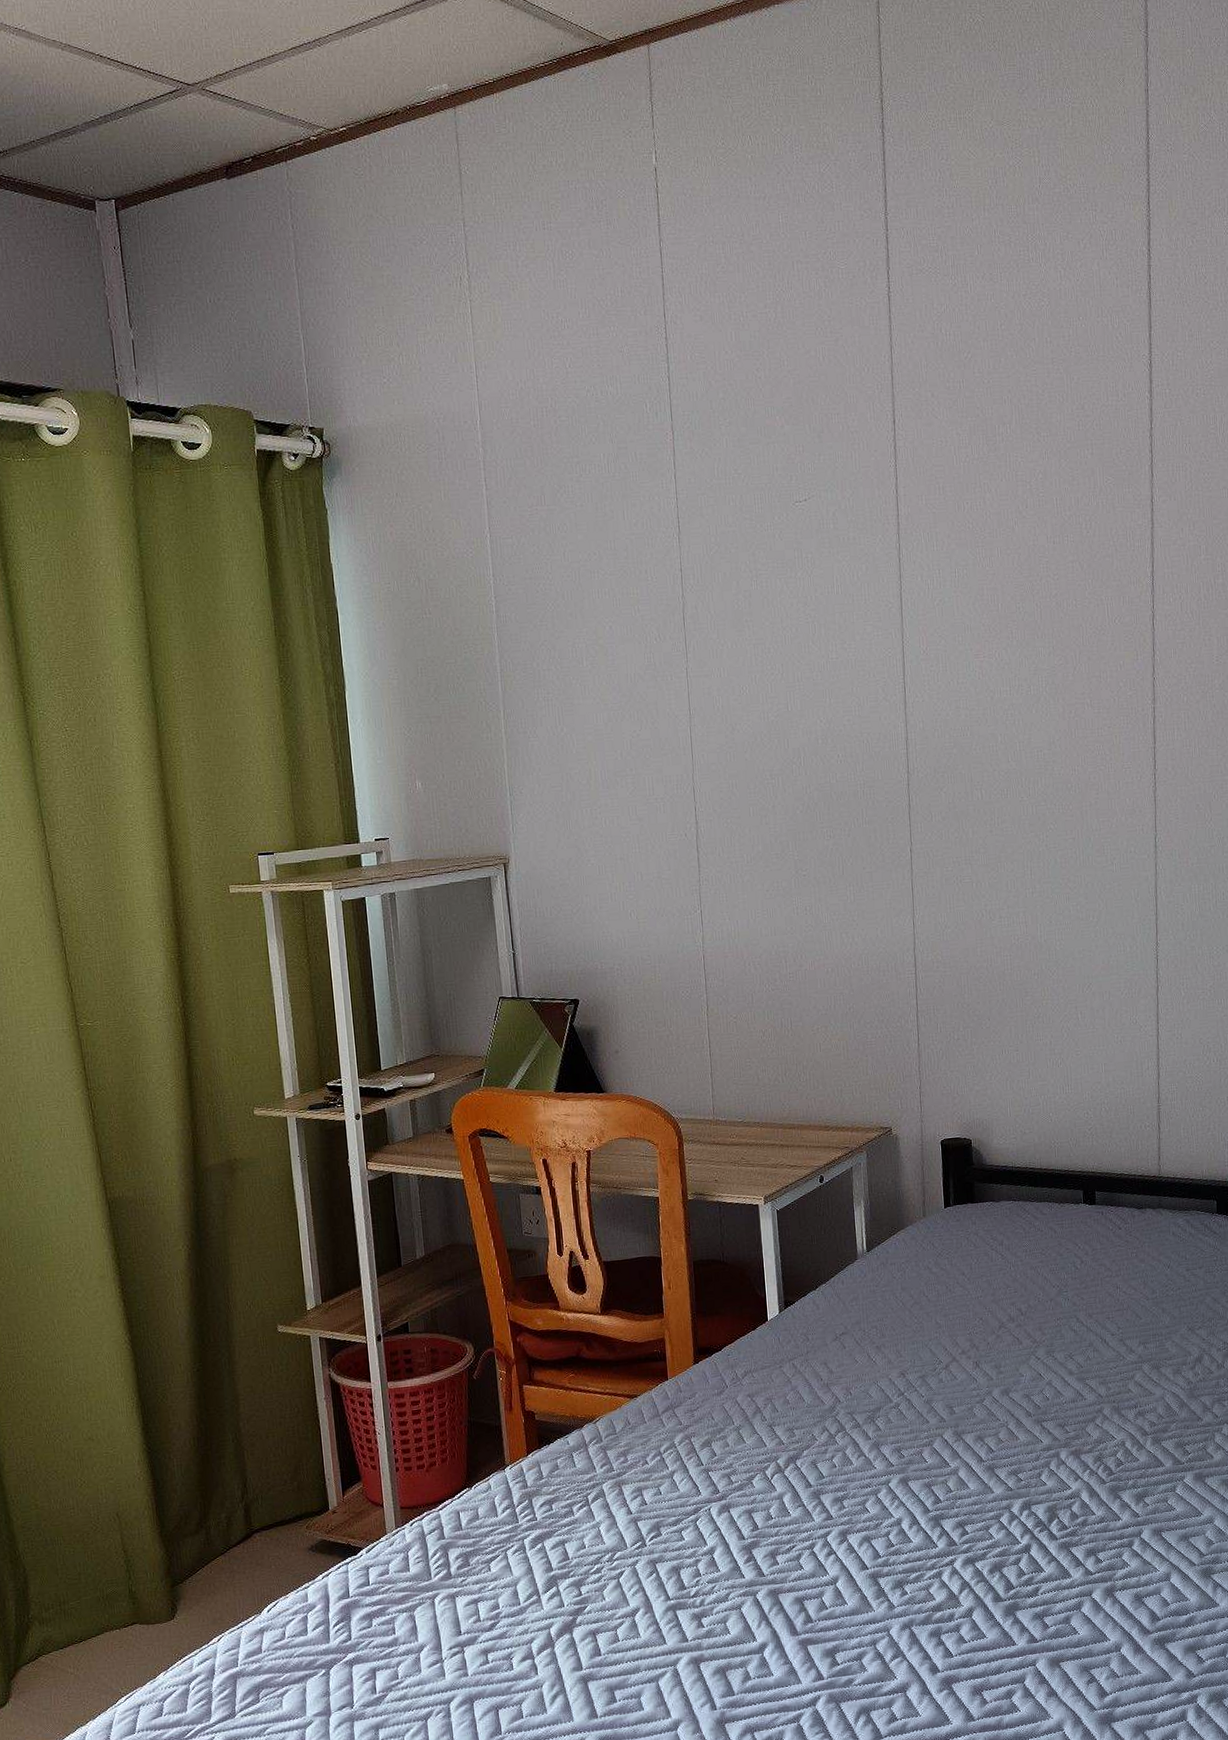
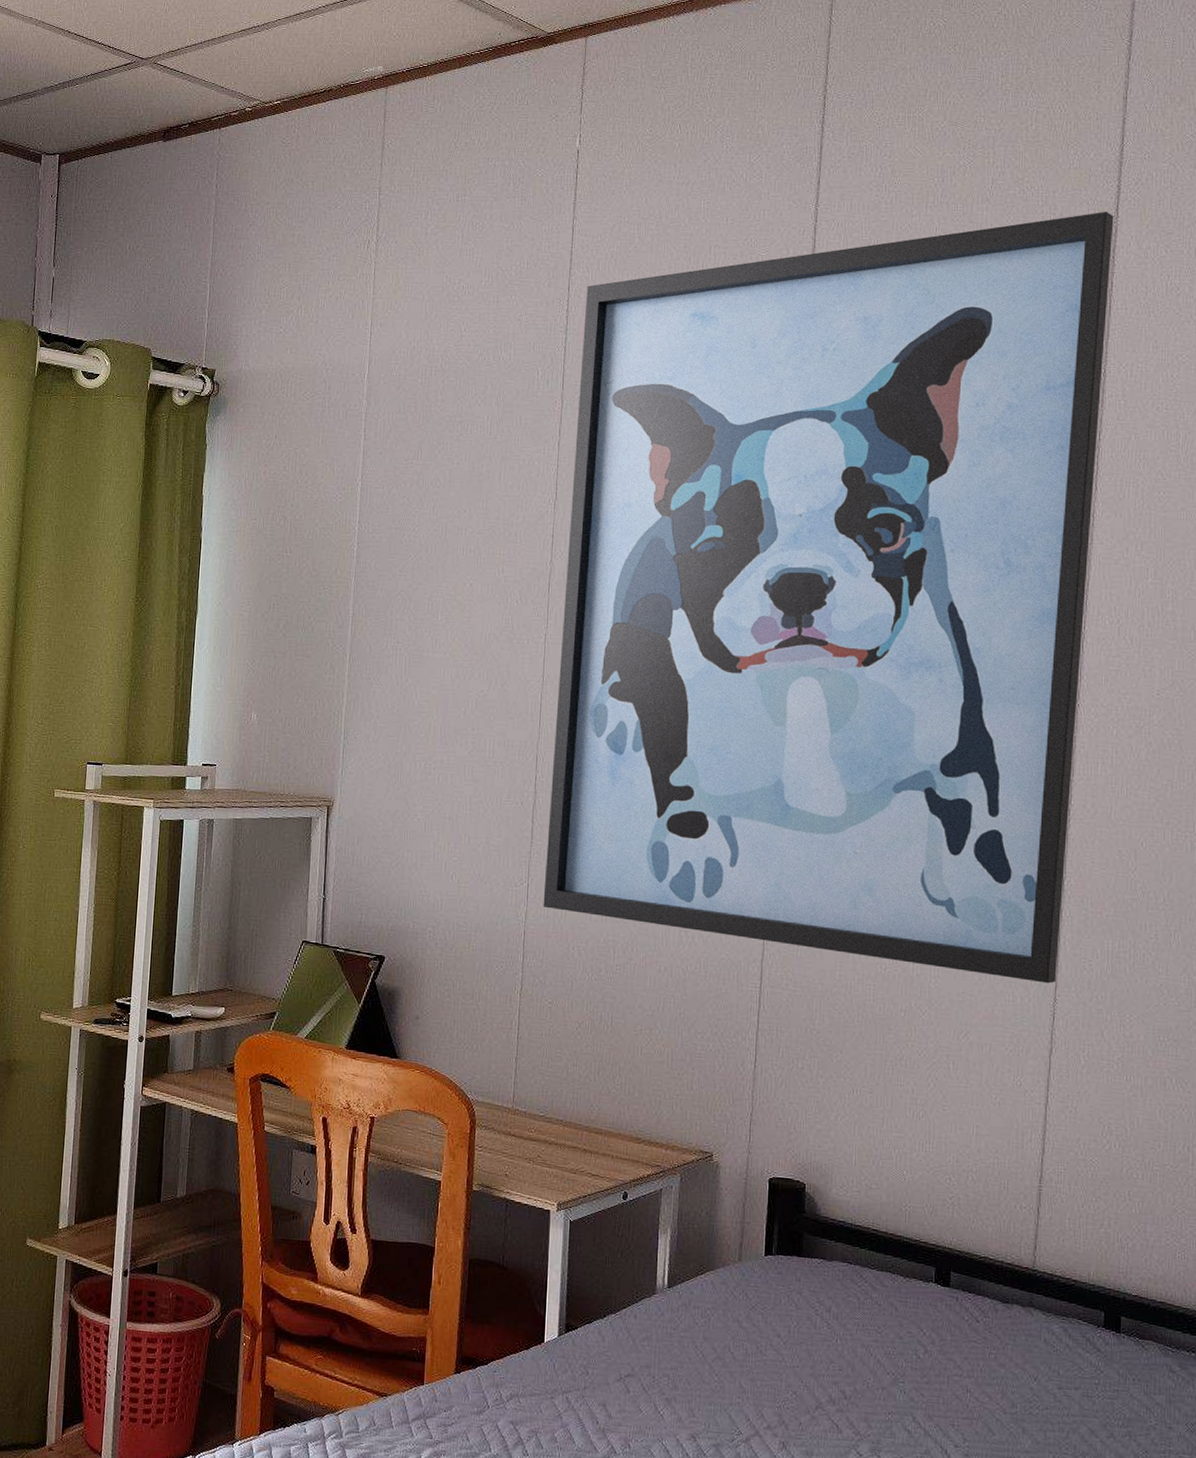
wall art: none [681,205,1157,931] -> present [543,211,1114,984]

